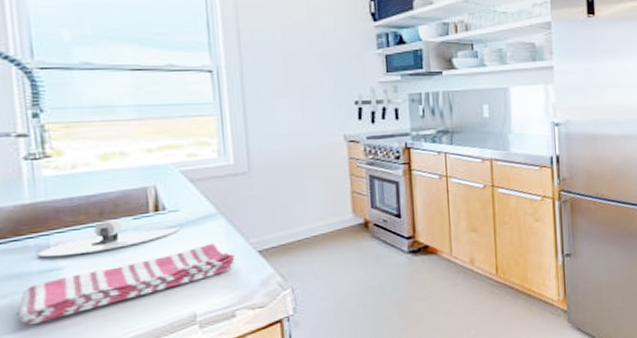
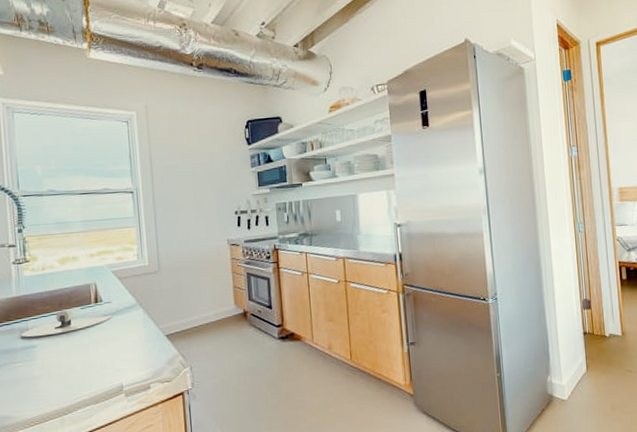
dish towel: present [19,243,235,324] -> none [9,328,150,388]

